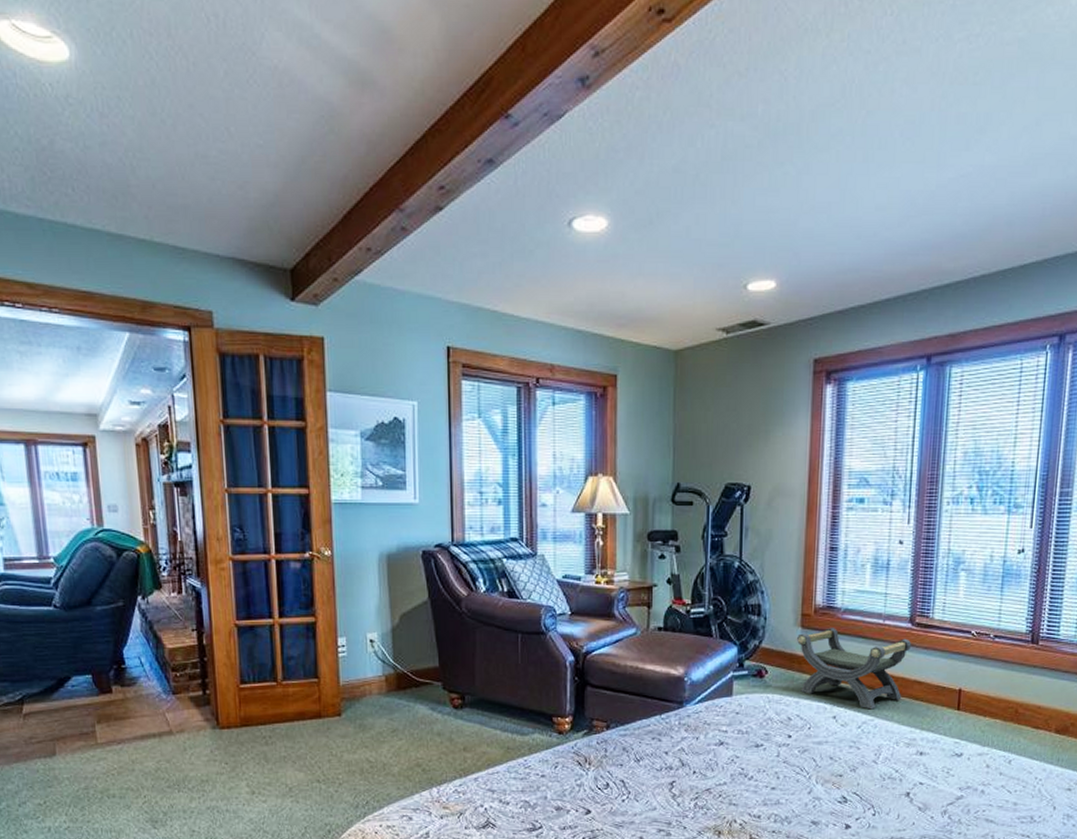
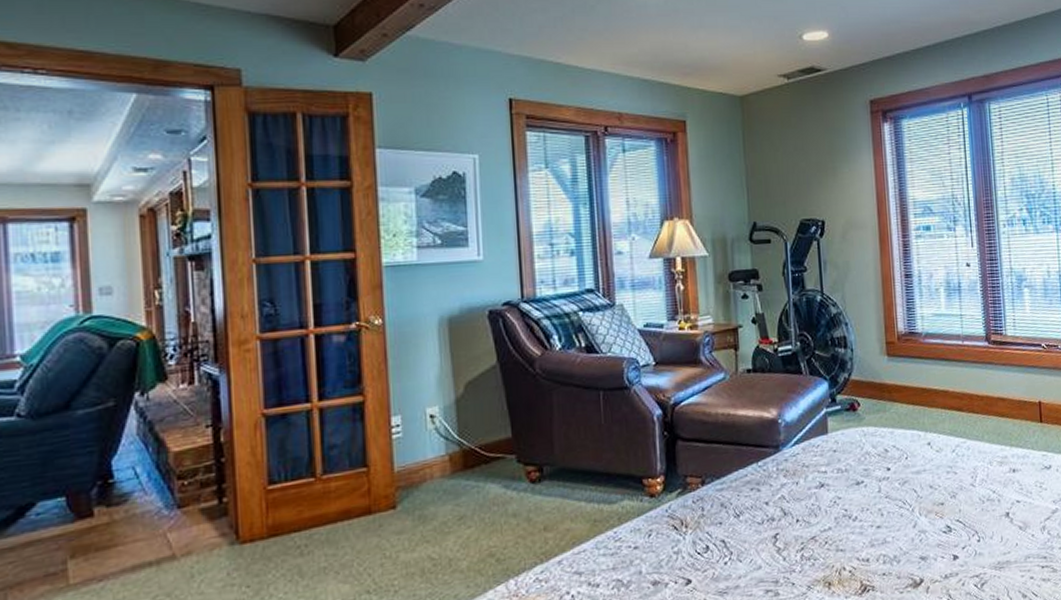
stool: present [797,628,912,710] -> none [884,353,991,432]

